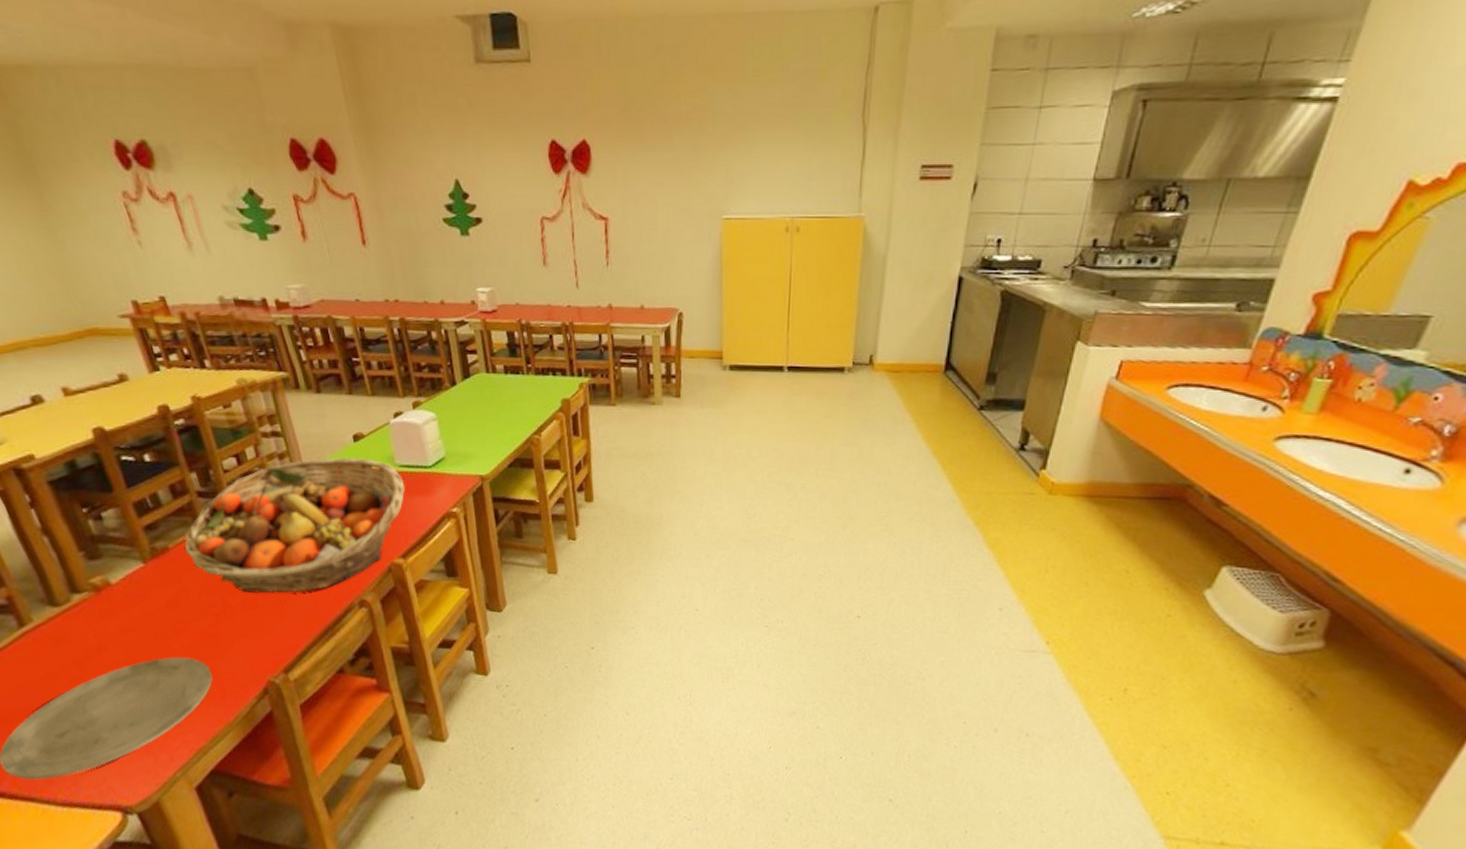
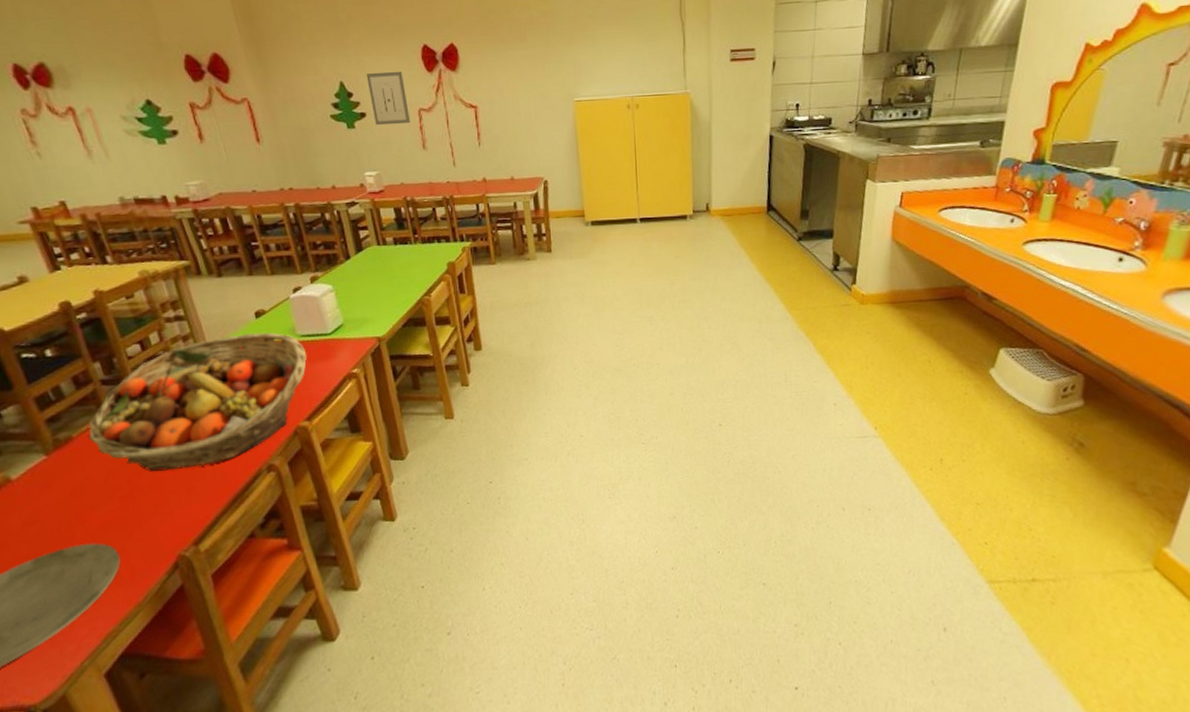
wall art: none [484,170,532,234] -> present [366,71,411,126]

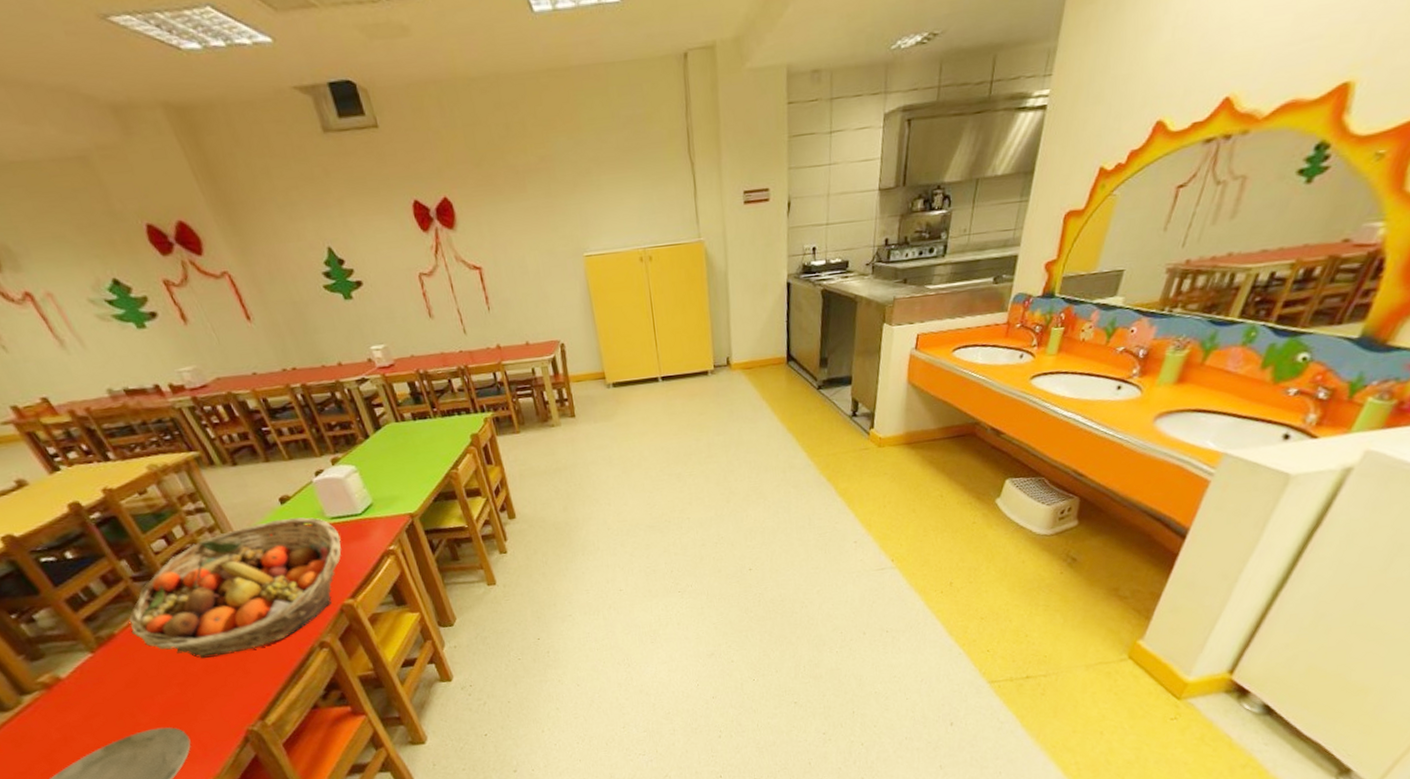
wall art: present [366,71,411,126] -> none [355,231,412,295]

